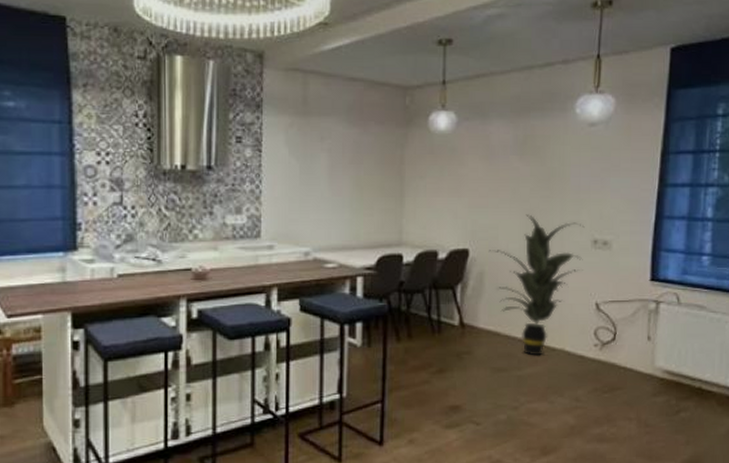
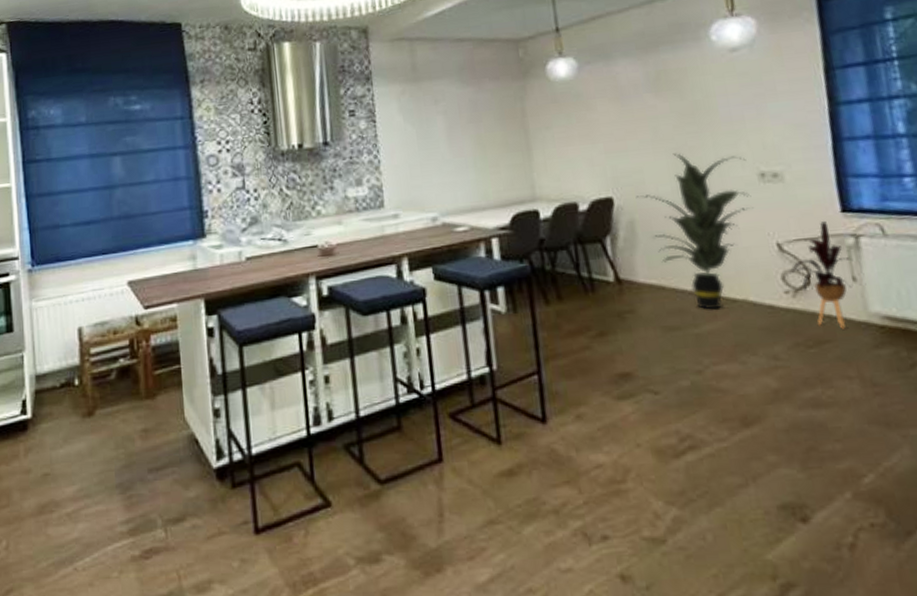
house plant: none [596,287,650,379] -> present [783,221,852,329]

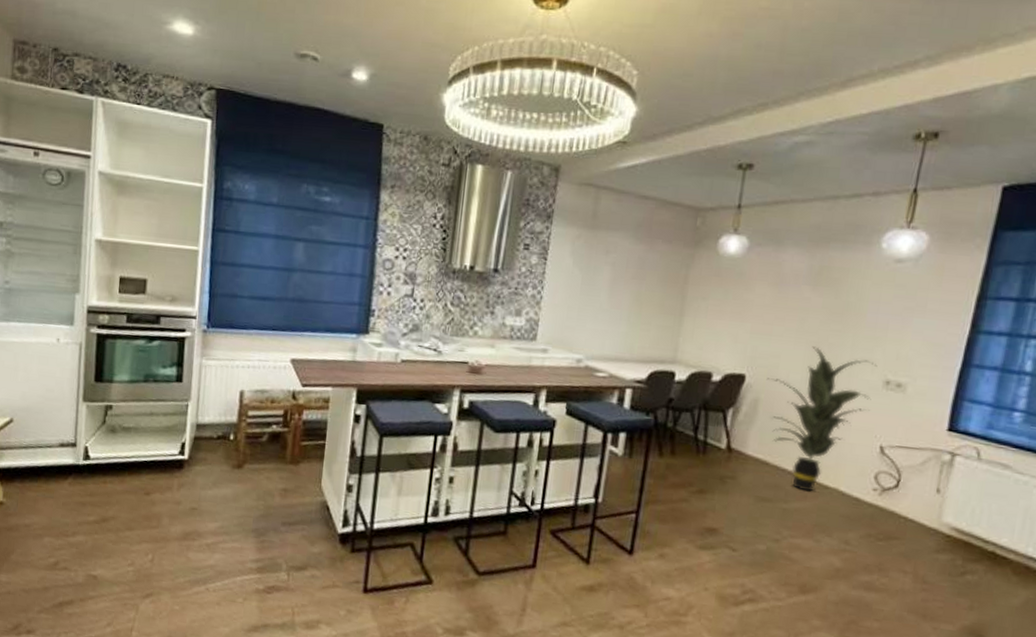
house plant: present [783,221,852,329] -> none [876,435,942,531]

